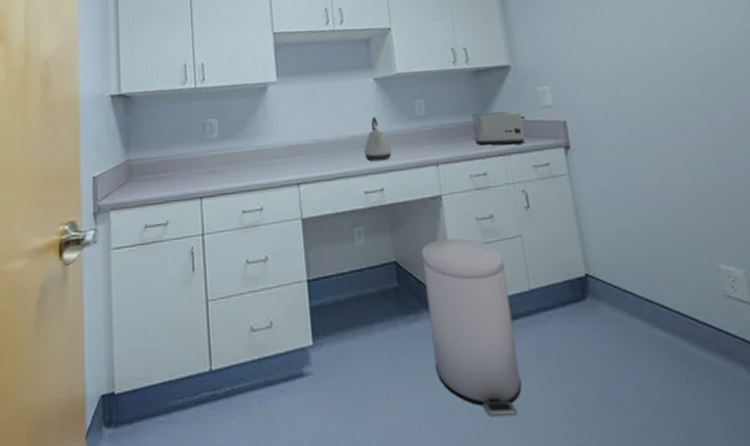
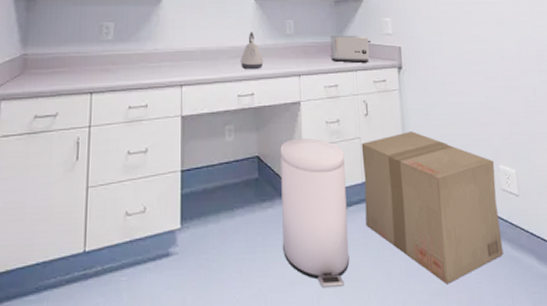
cardboard box: none [524,225,736,417] -> present [361,131,504,285]

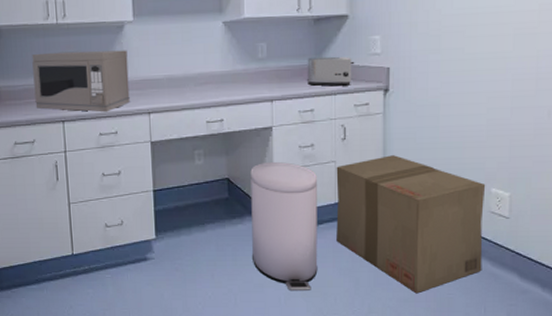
microwave: none [63,20,164,84] -> present [32,50,130,113]
kettle: present [239,31,264,70] -> none [207,56,233,96]

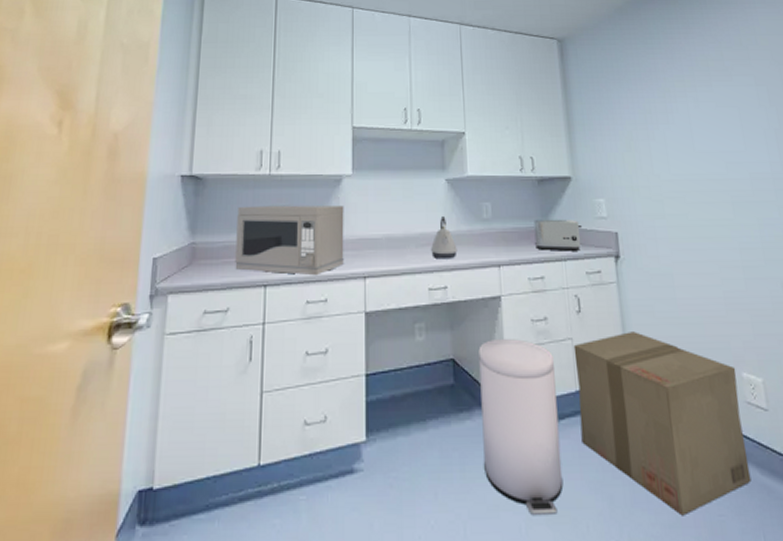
kettle: none [207,56,233,96] -> present [430,215,458,260]

